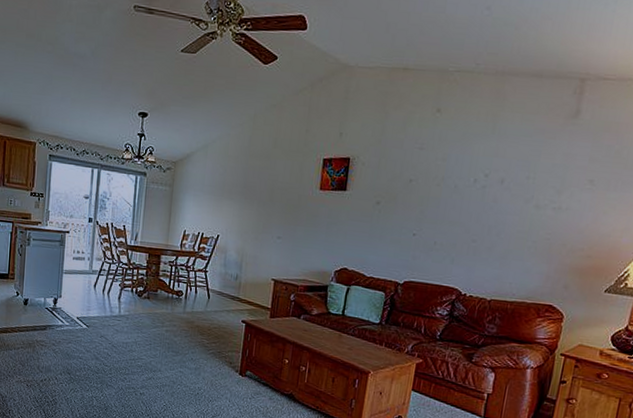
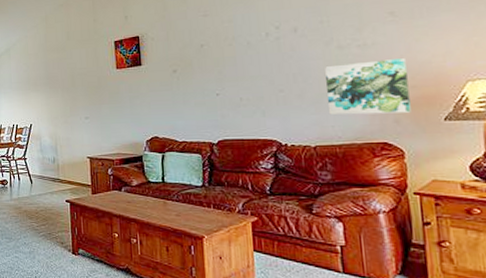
wall art: none [510,223,591,281] -> present [325,58,411,115]

